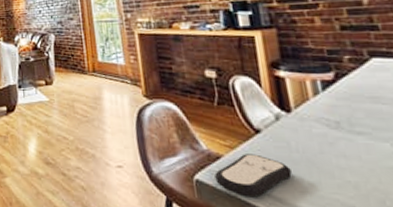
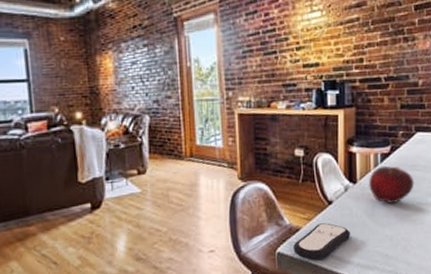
fruit: none [308,94,382,142] -> present [369,165,414,204]

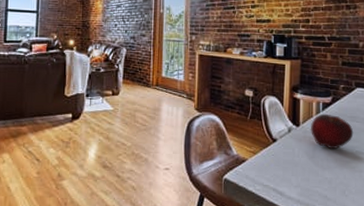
remote control: present [293,223,350,261] -> none [239,158,292,192]

